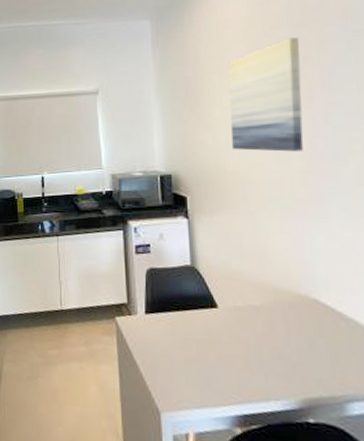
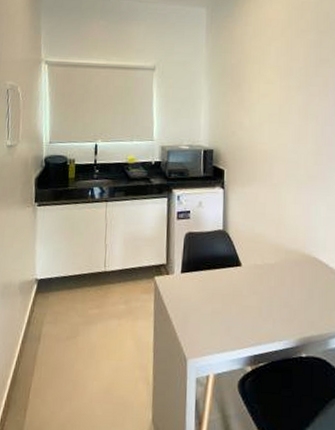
wall art: present [228,37,304,152] -> none [263,41,322,137]

